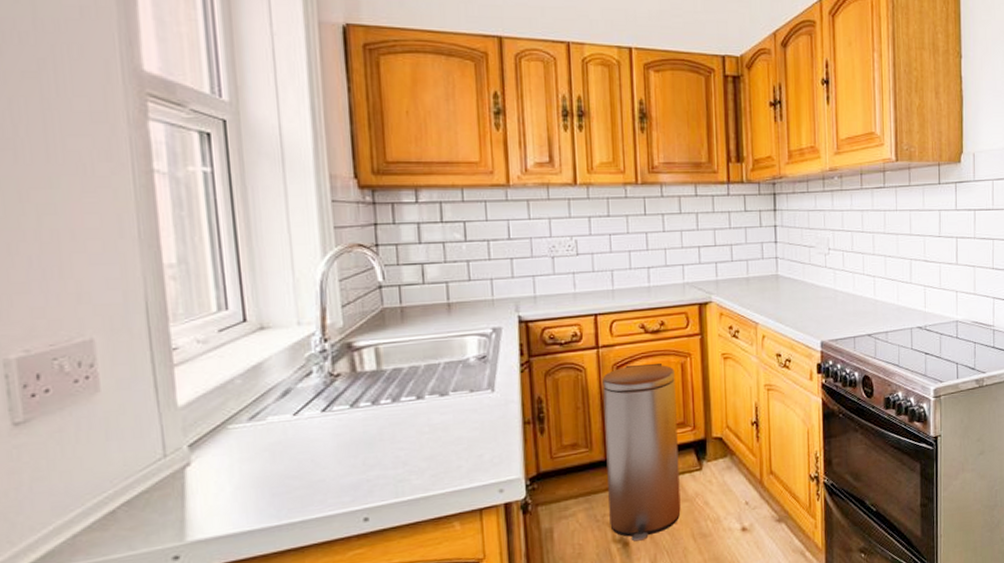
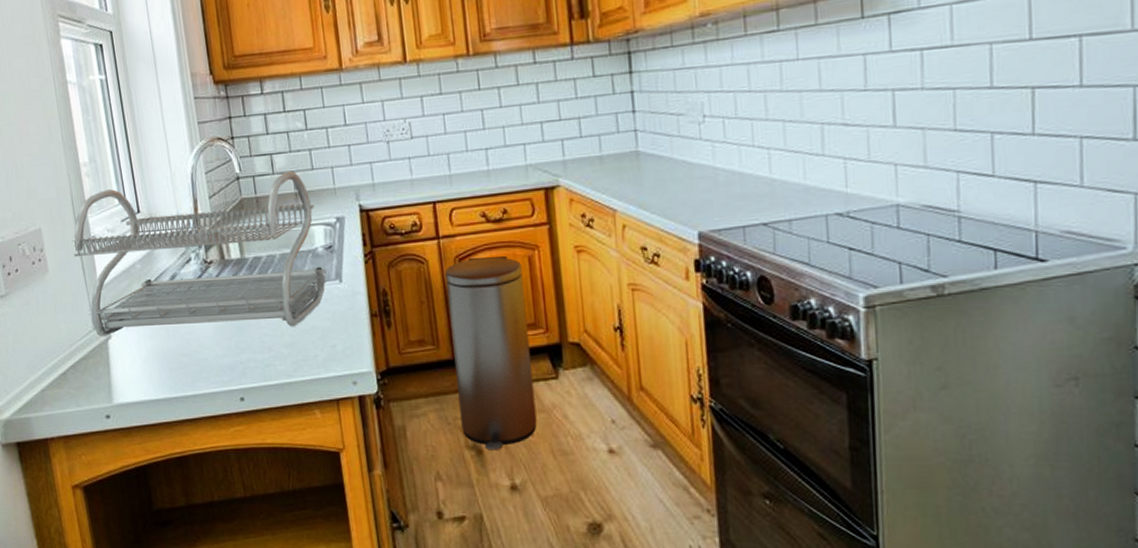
dish rack: none [141,281,477,465] -> present [72,170,326,337]

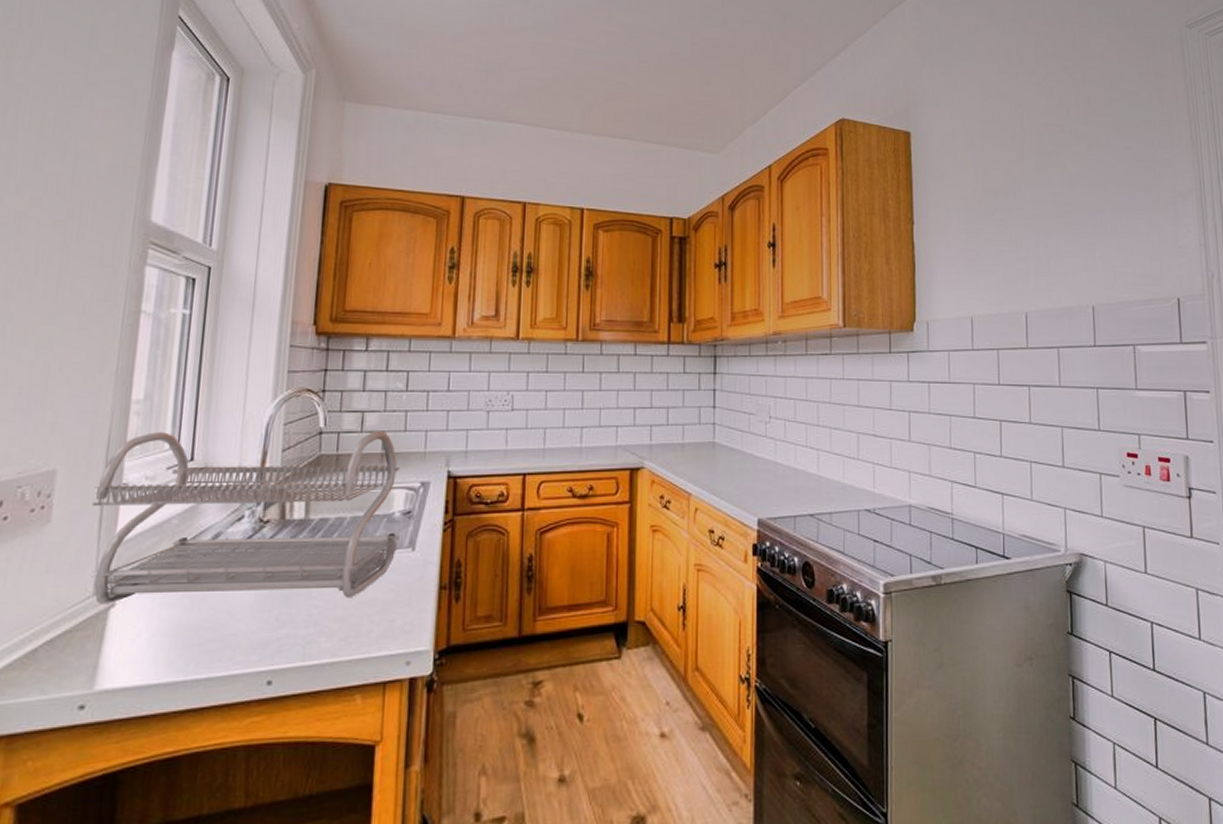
pedal bin: present [445,256,537,450] -> none [517,531,600,738]

